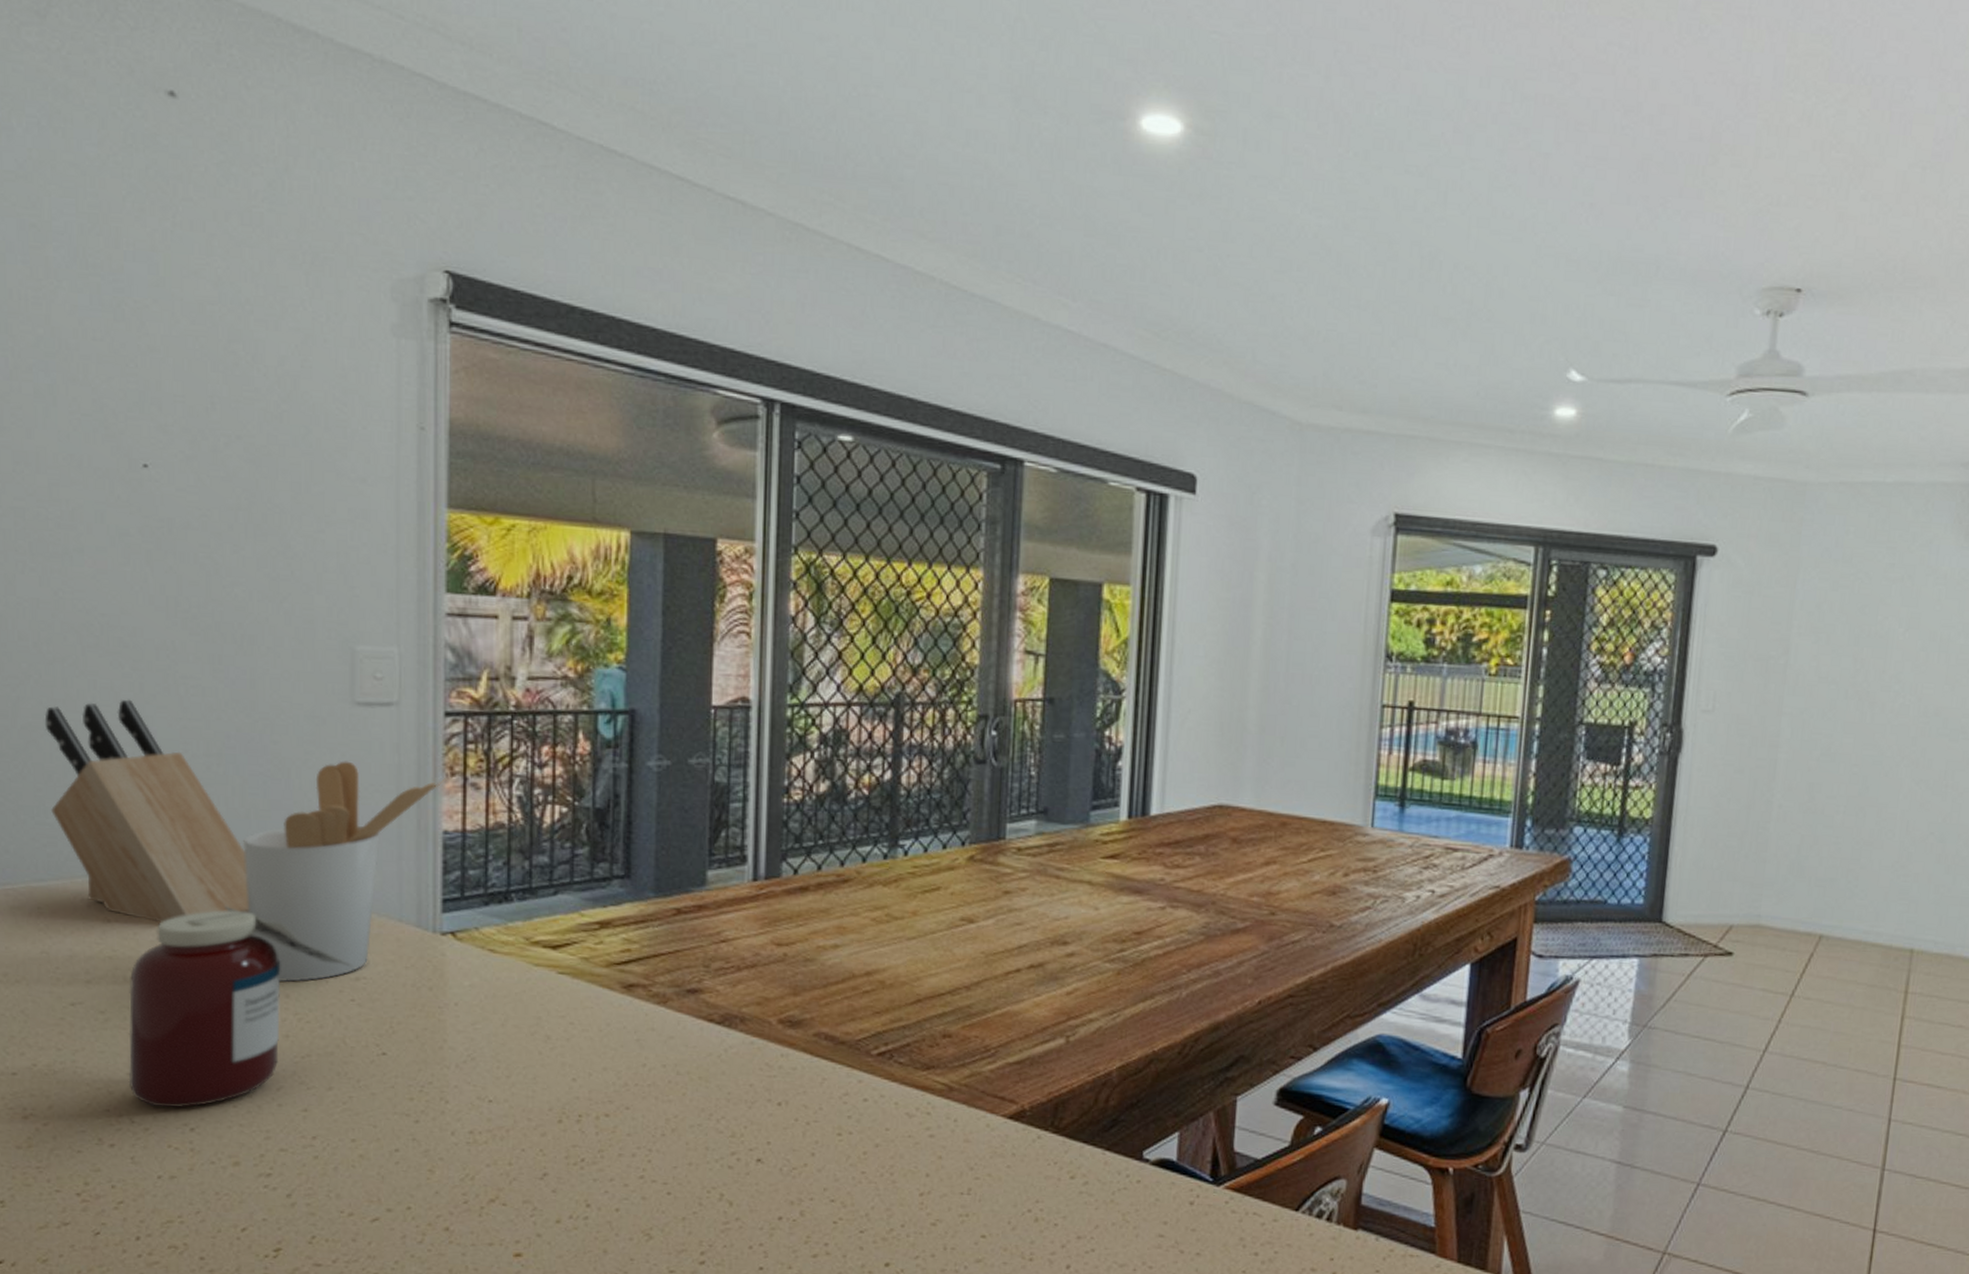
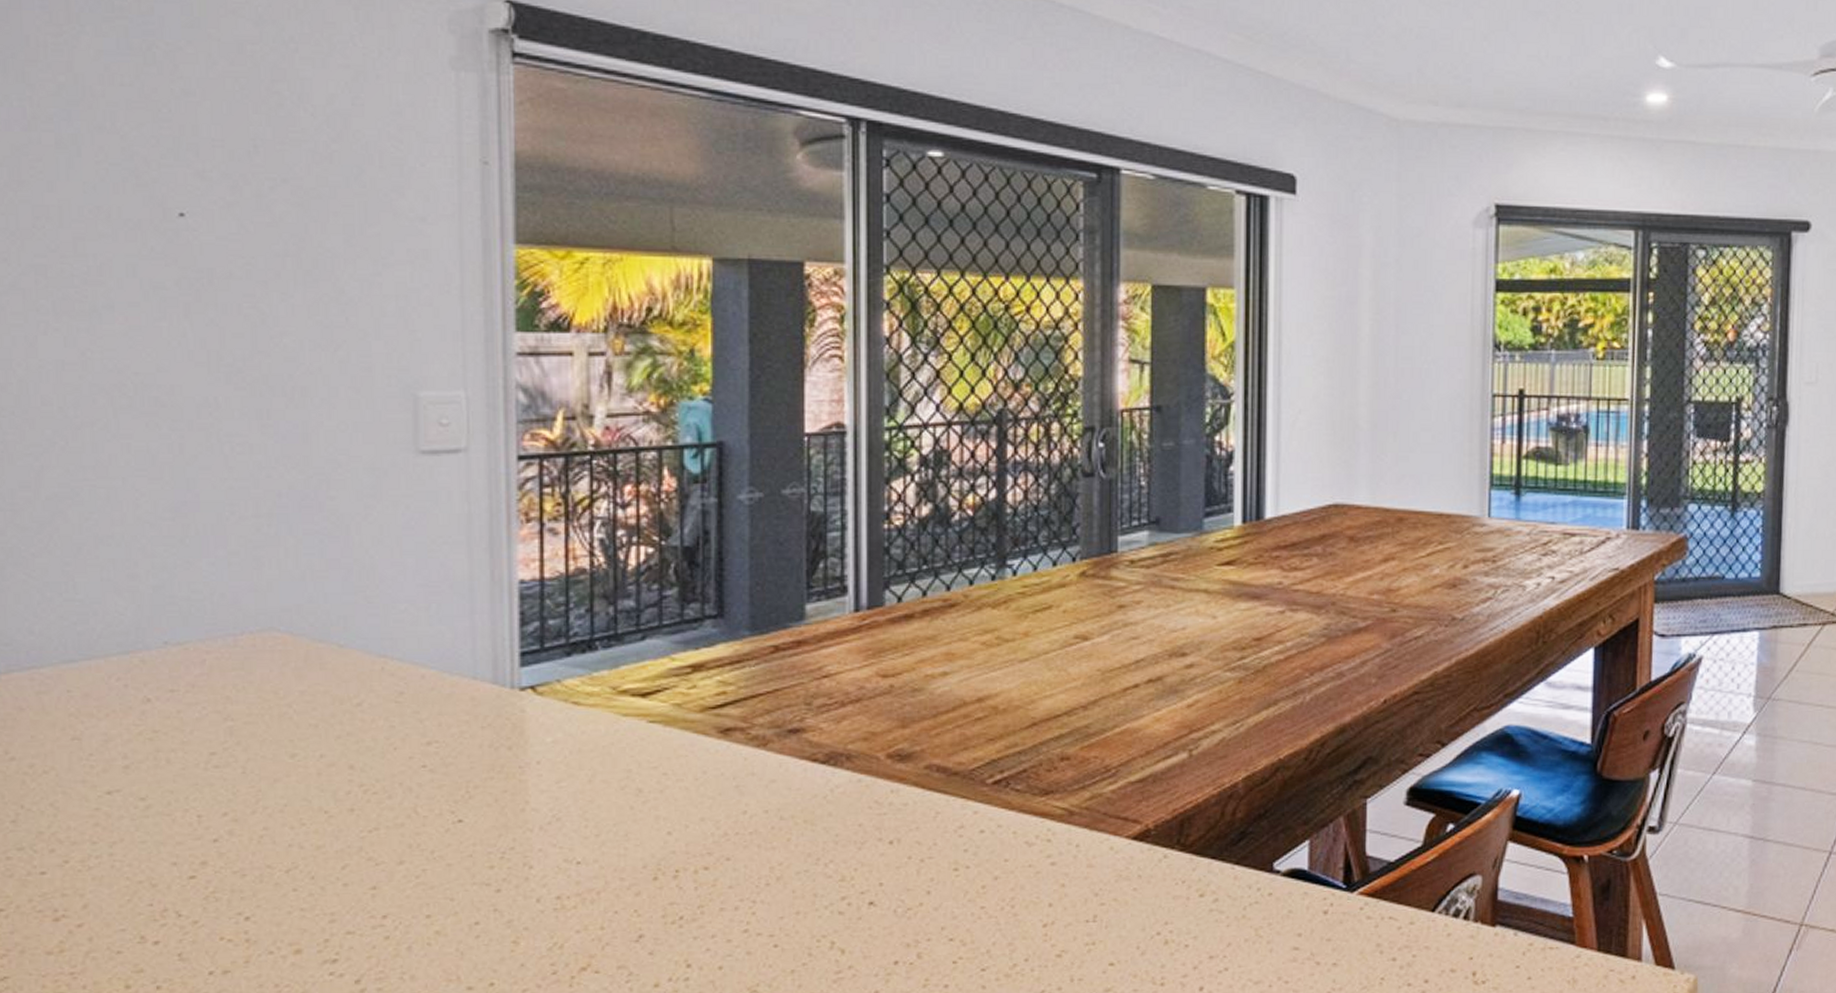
knife block: present [44,699,250,923] -> none [72,462,307,698]
jar: present [128,906,356,1108] -> none [173,675,426,897]
utensil holder: present [243,761,448,983] -> none [298,513,523,753]

